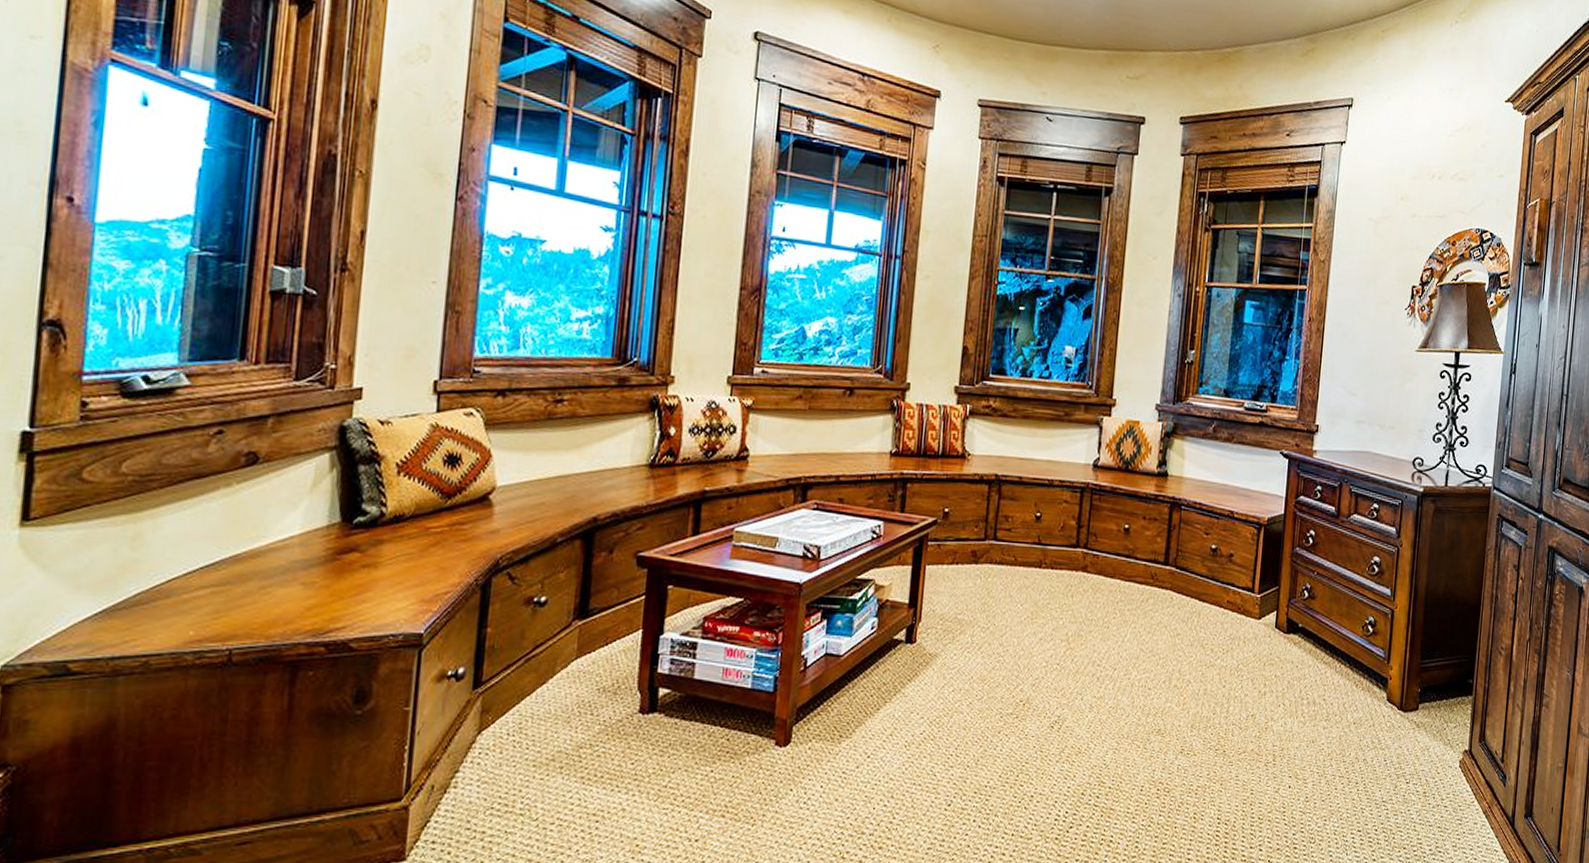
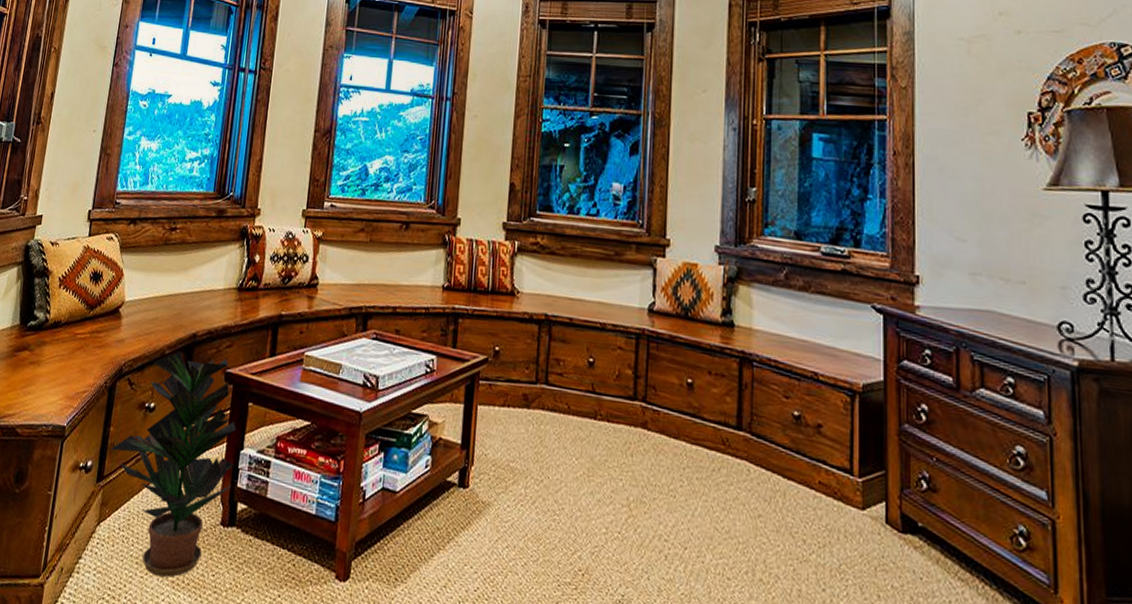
potted plant: none [489,537,653,775] -> present [110,351,236,578]

